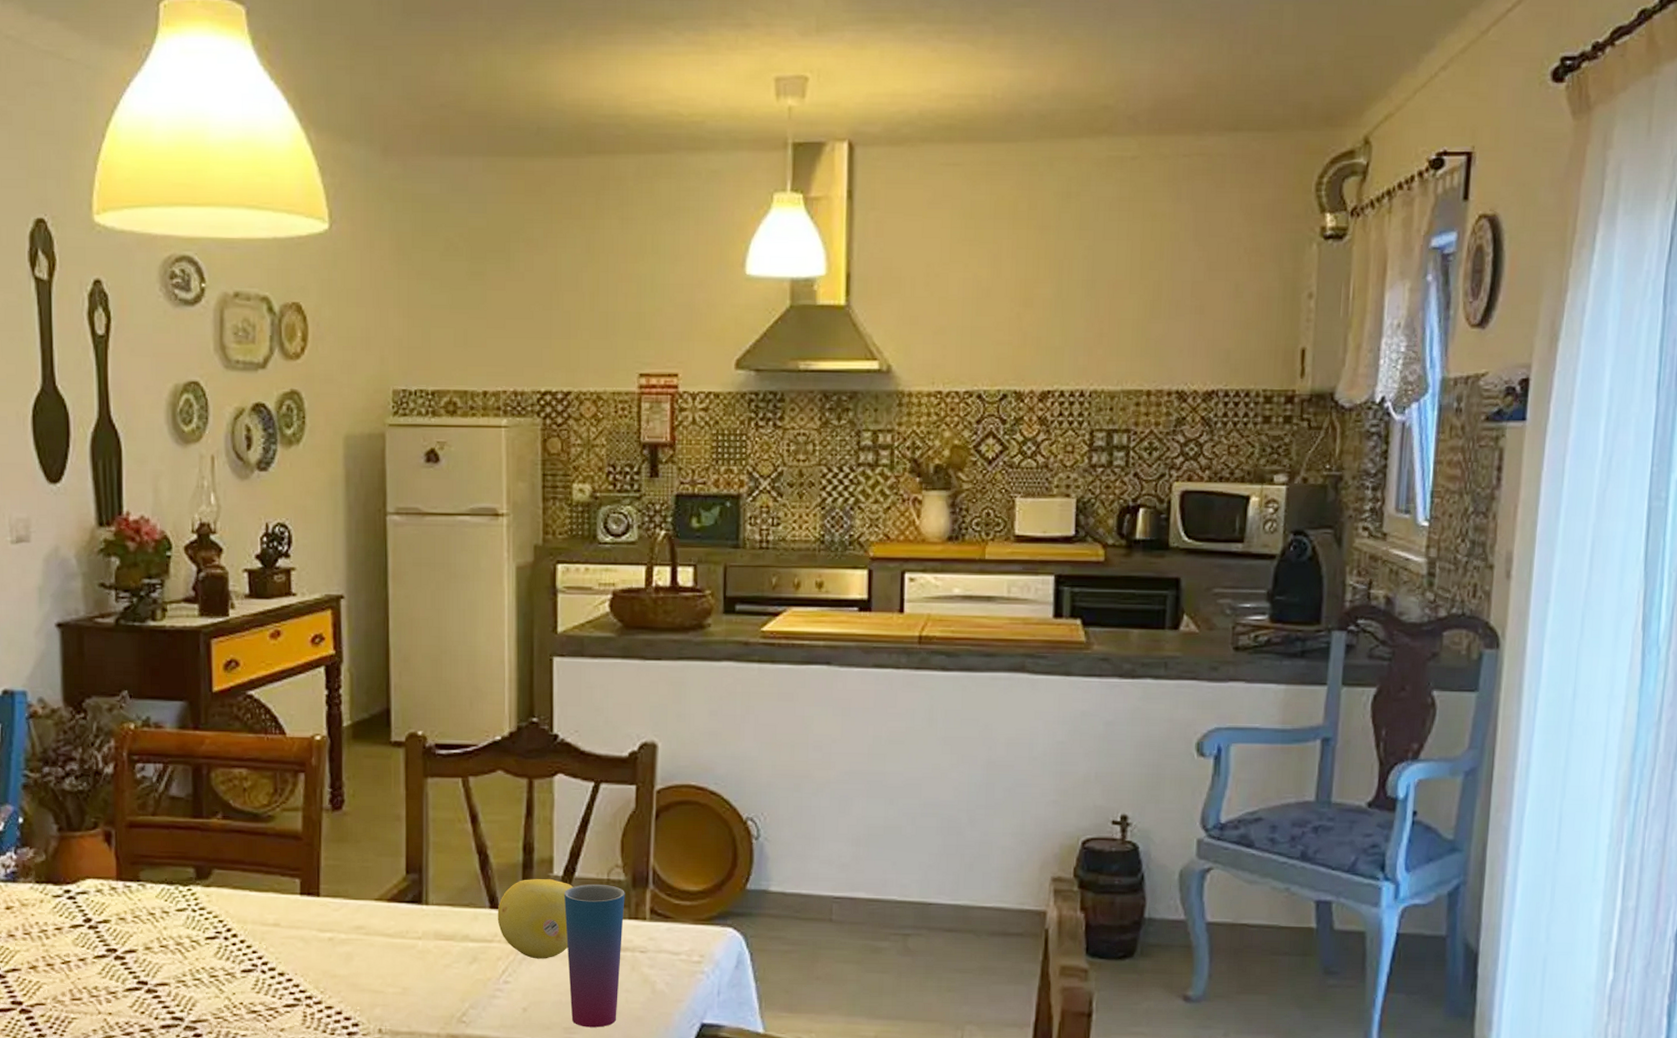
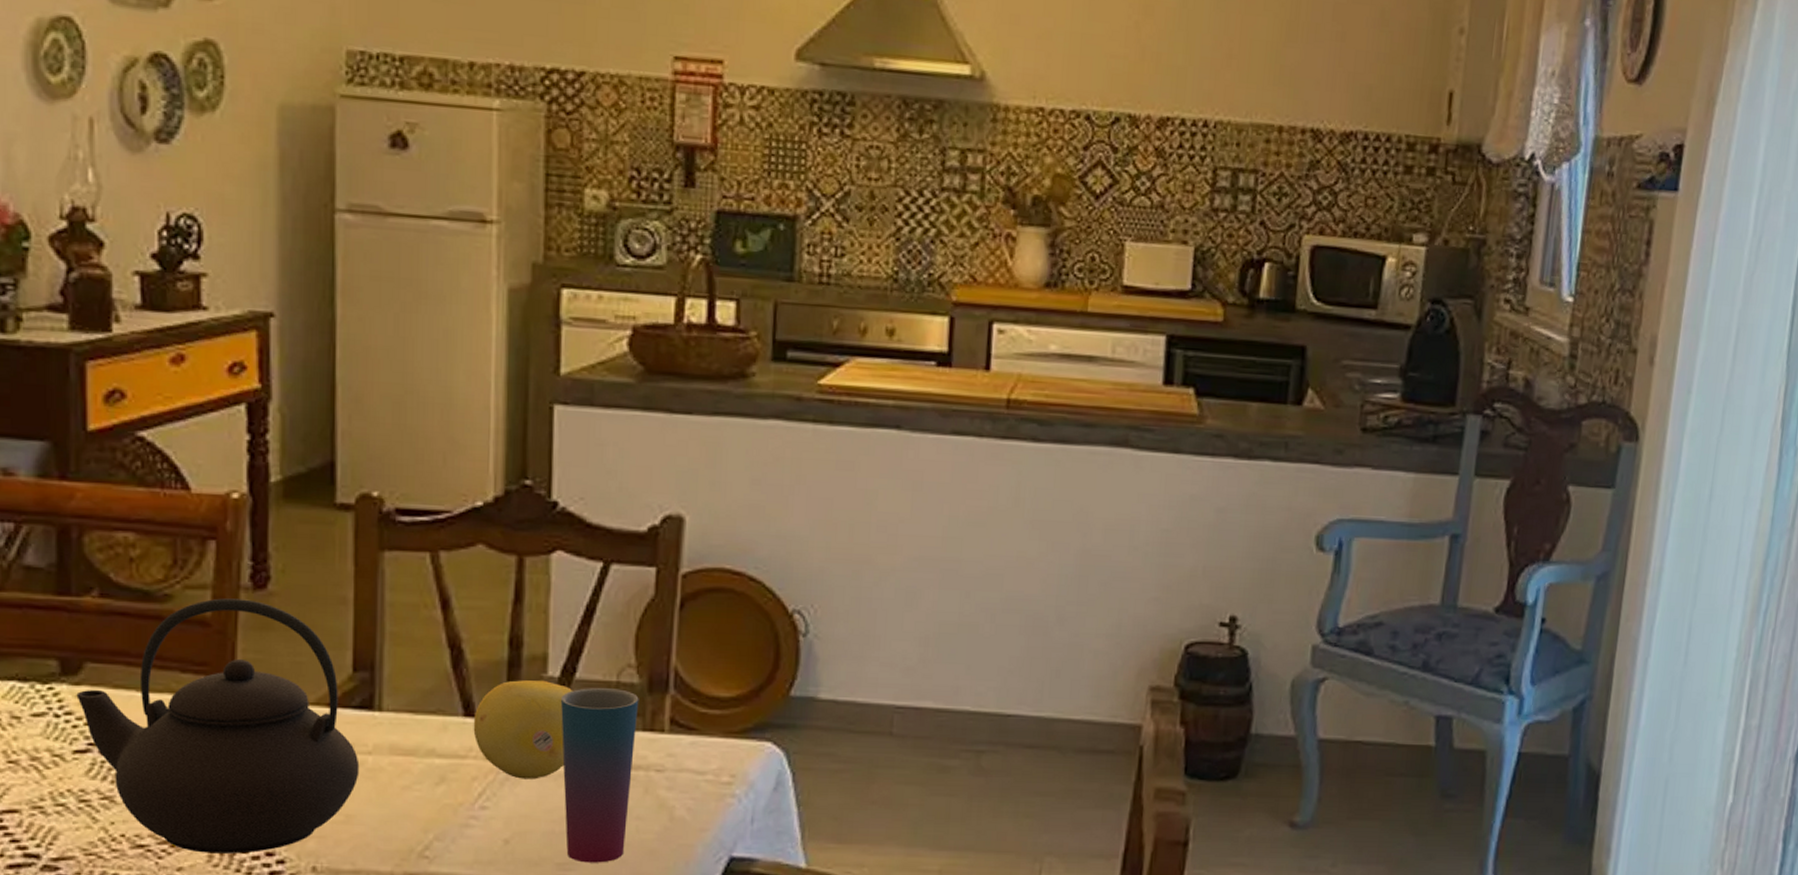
teapot: none [207,818,412,1018] -> present [76,598,360,854]

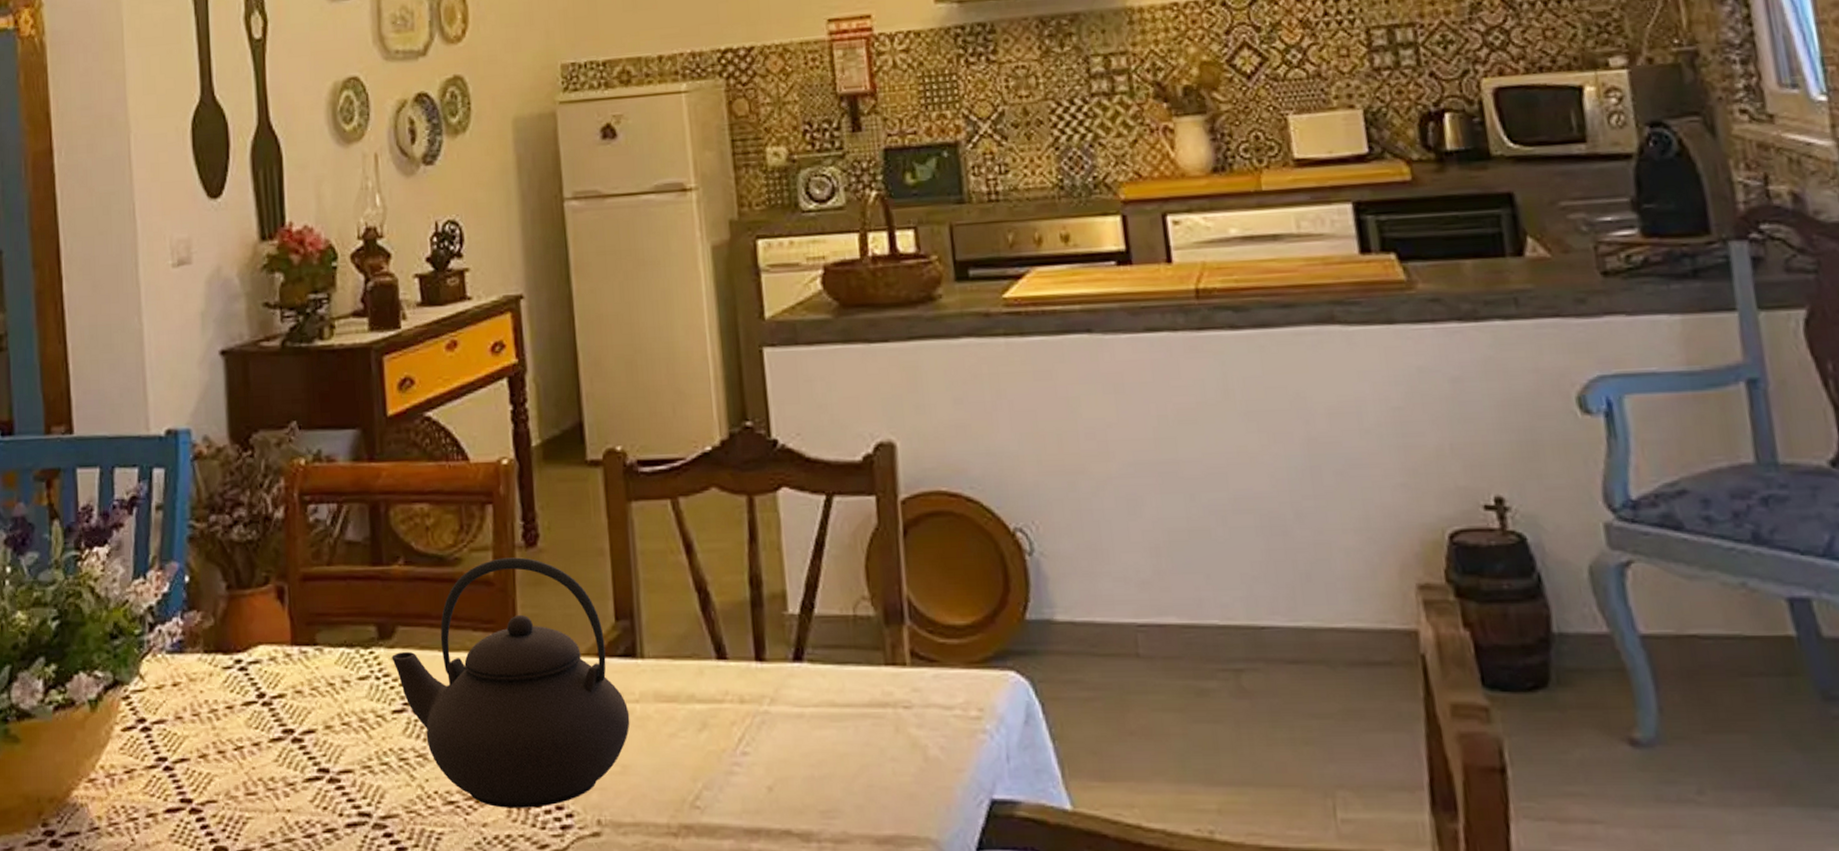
fruit: present [473,680,573,780] -> none [725,618,816,722]
cup: present [560,688,639,863] -> none [803,623,884,810]

